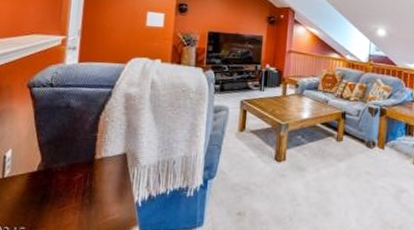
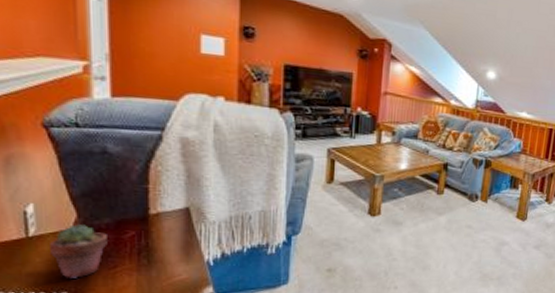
potted succulent: none [17,167,62,215] -> present [50,224,109,278]

